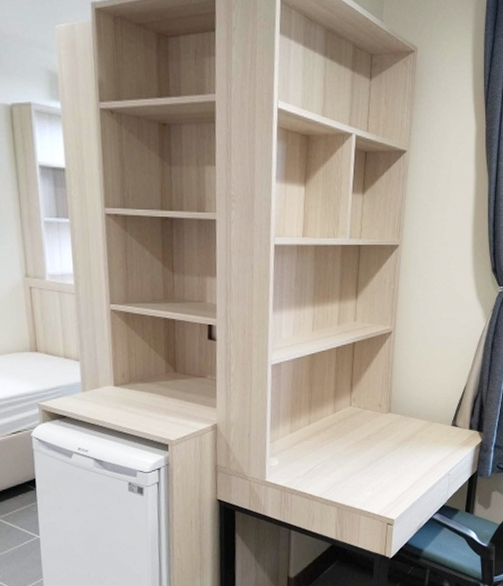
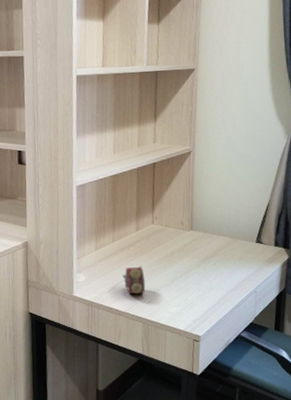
alarm clock: none [318,449,341,479] -> present [122,266,146,295]

